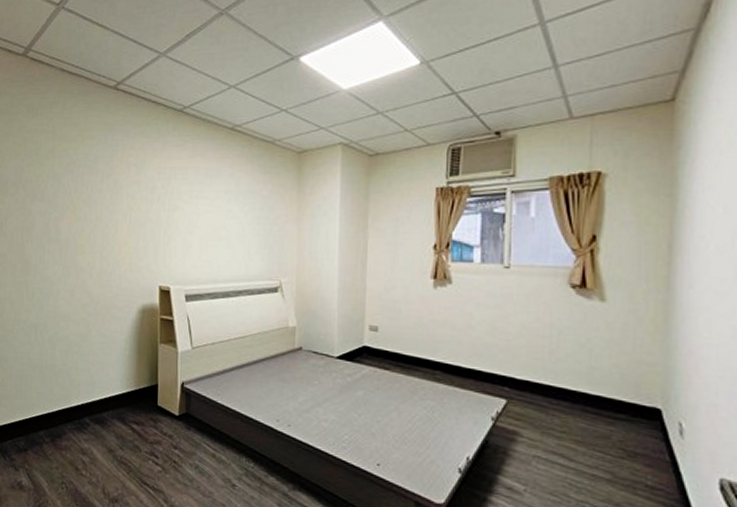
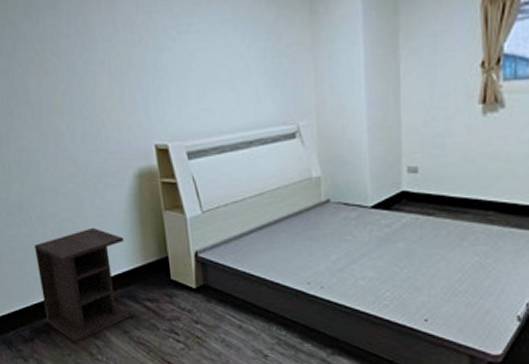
nightstand: none [41,352,121,458] -> present [34,227,135,344]

